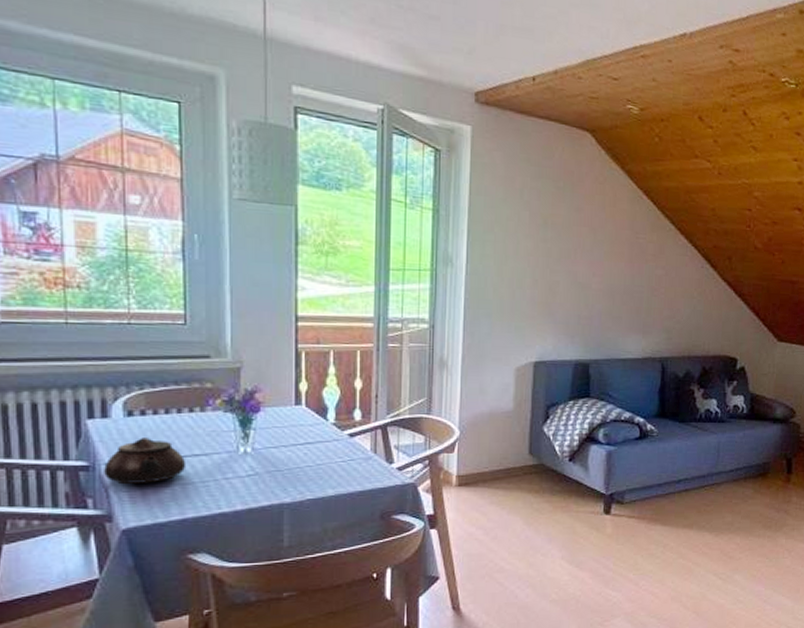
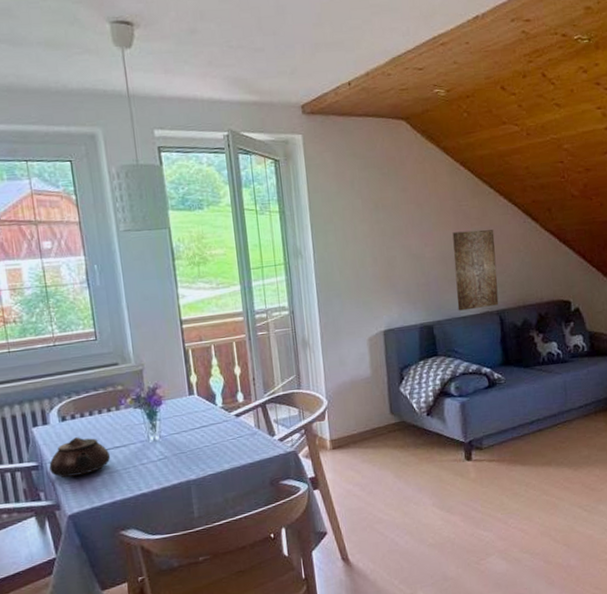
wall art: none [618,266,669,353] -> present [452,230,499,311]

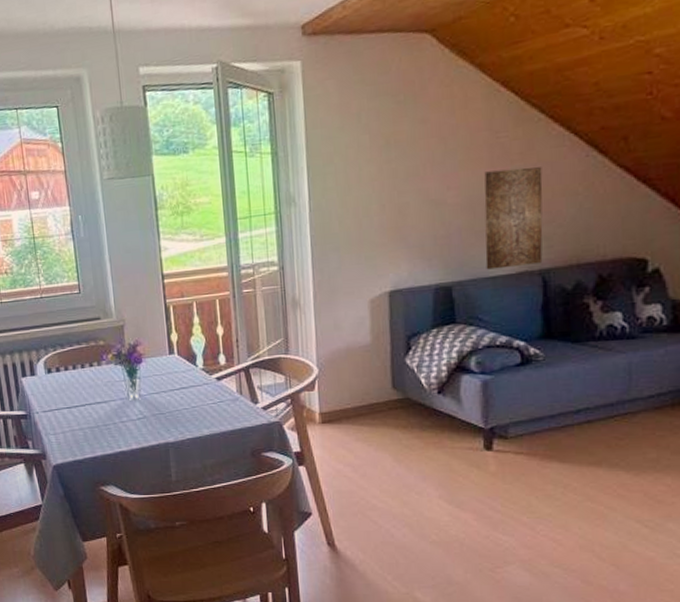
teapot: present [49,437,111,479] -> none [36,390,92,429]

